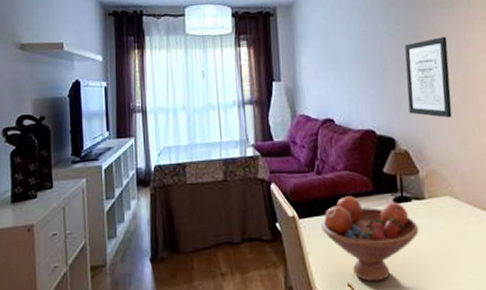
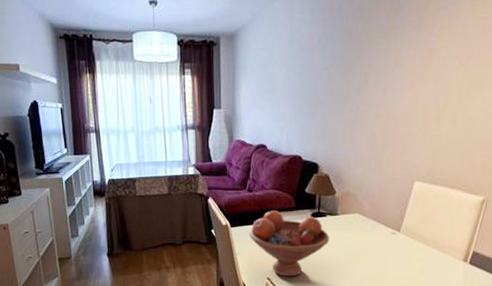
wall art: present [404,36,452,118] -> none [333,72,377,148]

